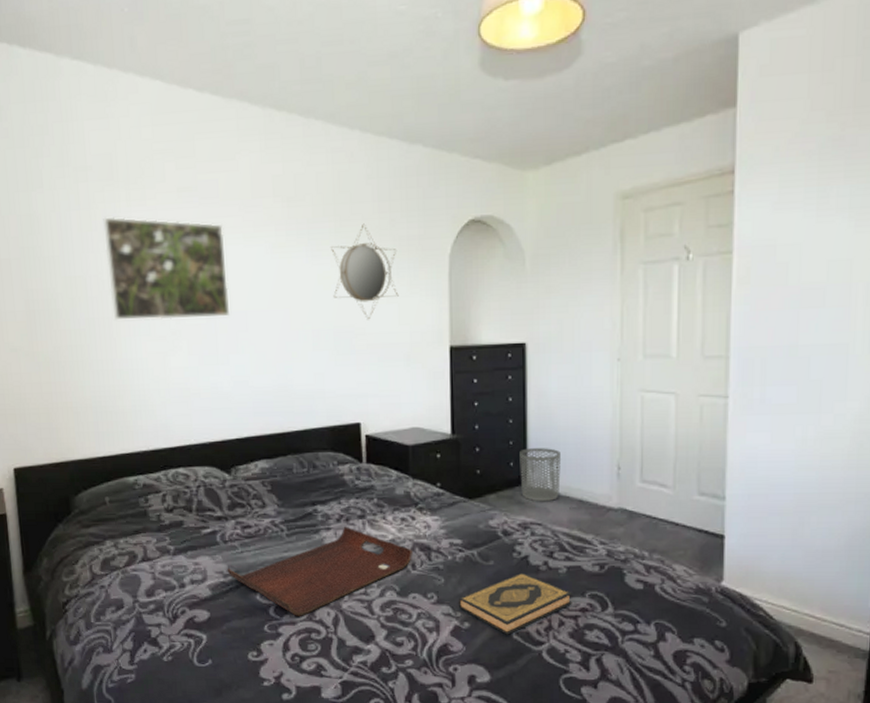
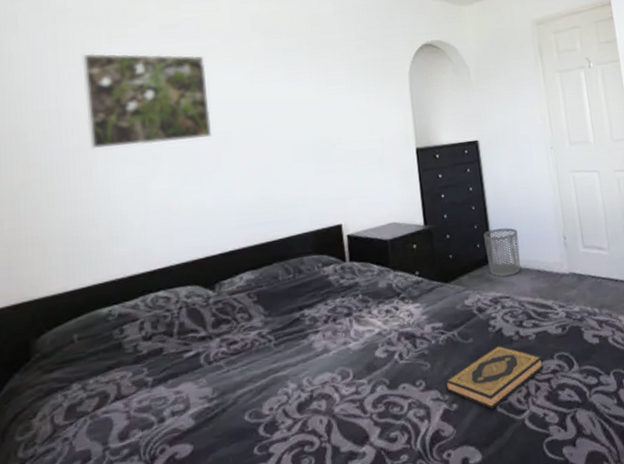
serving tray: present [227,526,412,616] -> none [212,326,399,431]
home mirror: present [331,223,399,320] -> none [306,50,369,131]

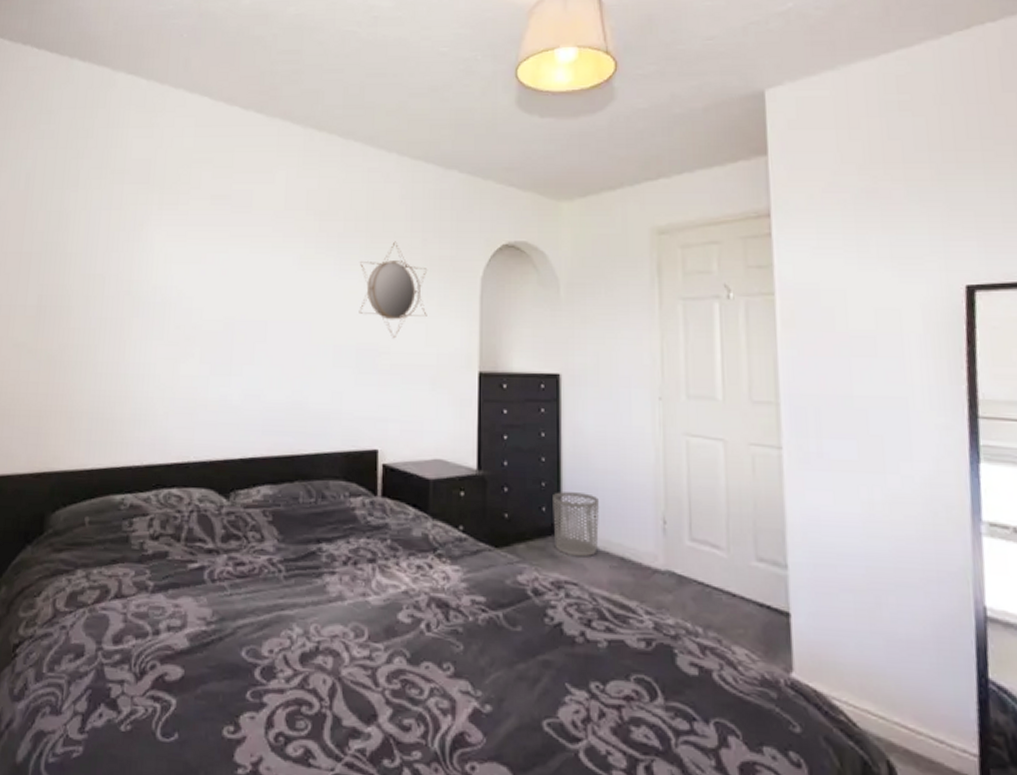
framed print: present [82,52,211,150] -> none [127,218,253,326]
home mirror: none [306,50,369,131] -> present [358,241,427,339]
hardback book: present [444,345,544,410] -> none [478,643,615,726]

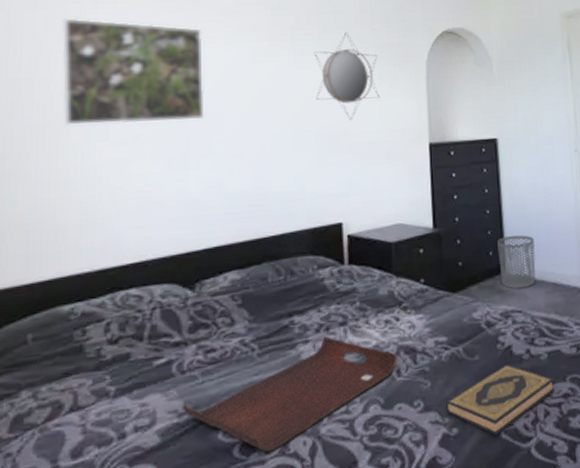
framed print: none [127,218,253,326] -> present [62,18,205,126]
serving tray: none [211,570,428,683] -> present [183,336,397,453]
hardback book: none [478,643,615,726] -> present [445,364,555,436]

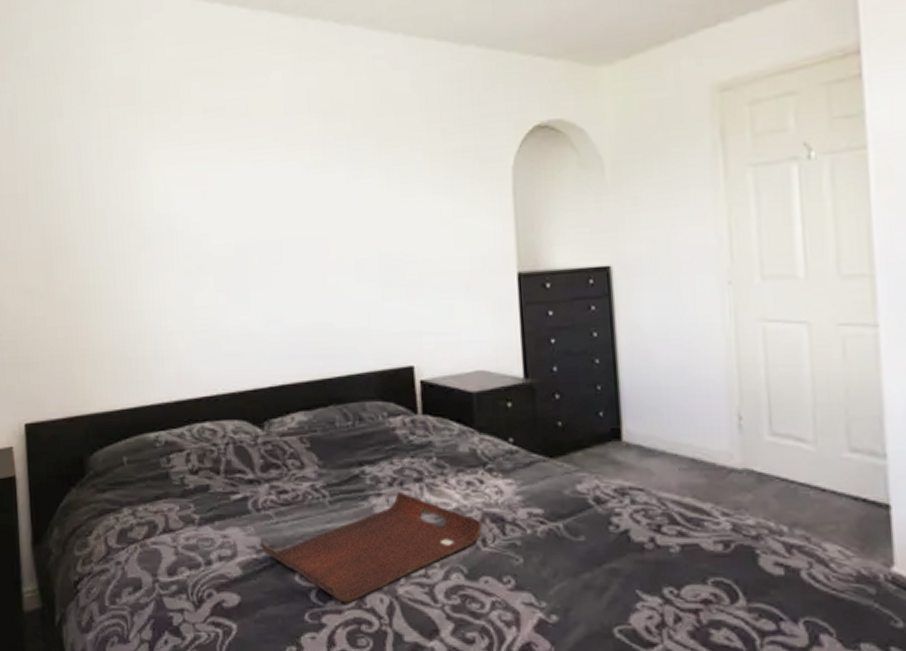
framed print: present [62,18,205,126] -> none [124,143,261,256]
home mirror: present [314,31,380,121] -> none [374,136,454,246]
hardback book: present [445,364,555,436] -> none [541,551,691,633]
waste bin: present [497,235,536,289] -> none [610,393,665,461]

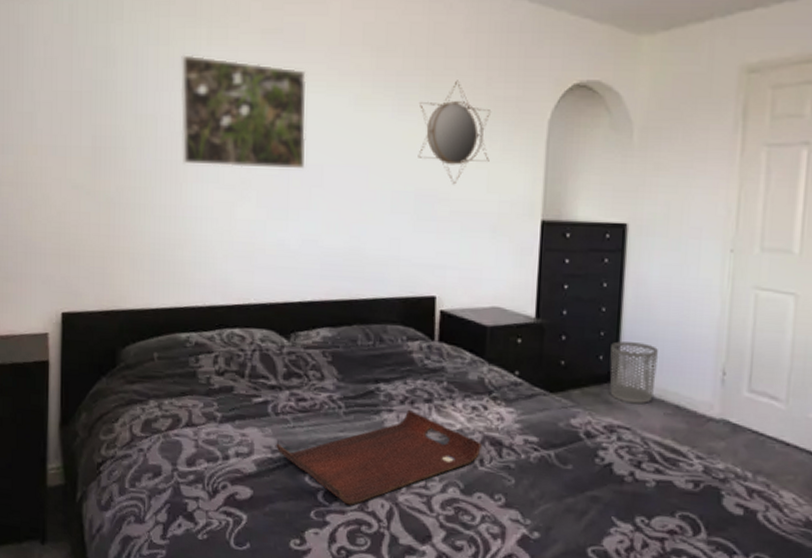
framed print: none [124,143,261,256] -> present [180,55,307,169]
home mirror: none [374,136,454,246] -> present [417,80,490,185]
waste bin: none [610,393,665,461] -> present [609,341,658,404]

